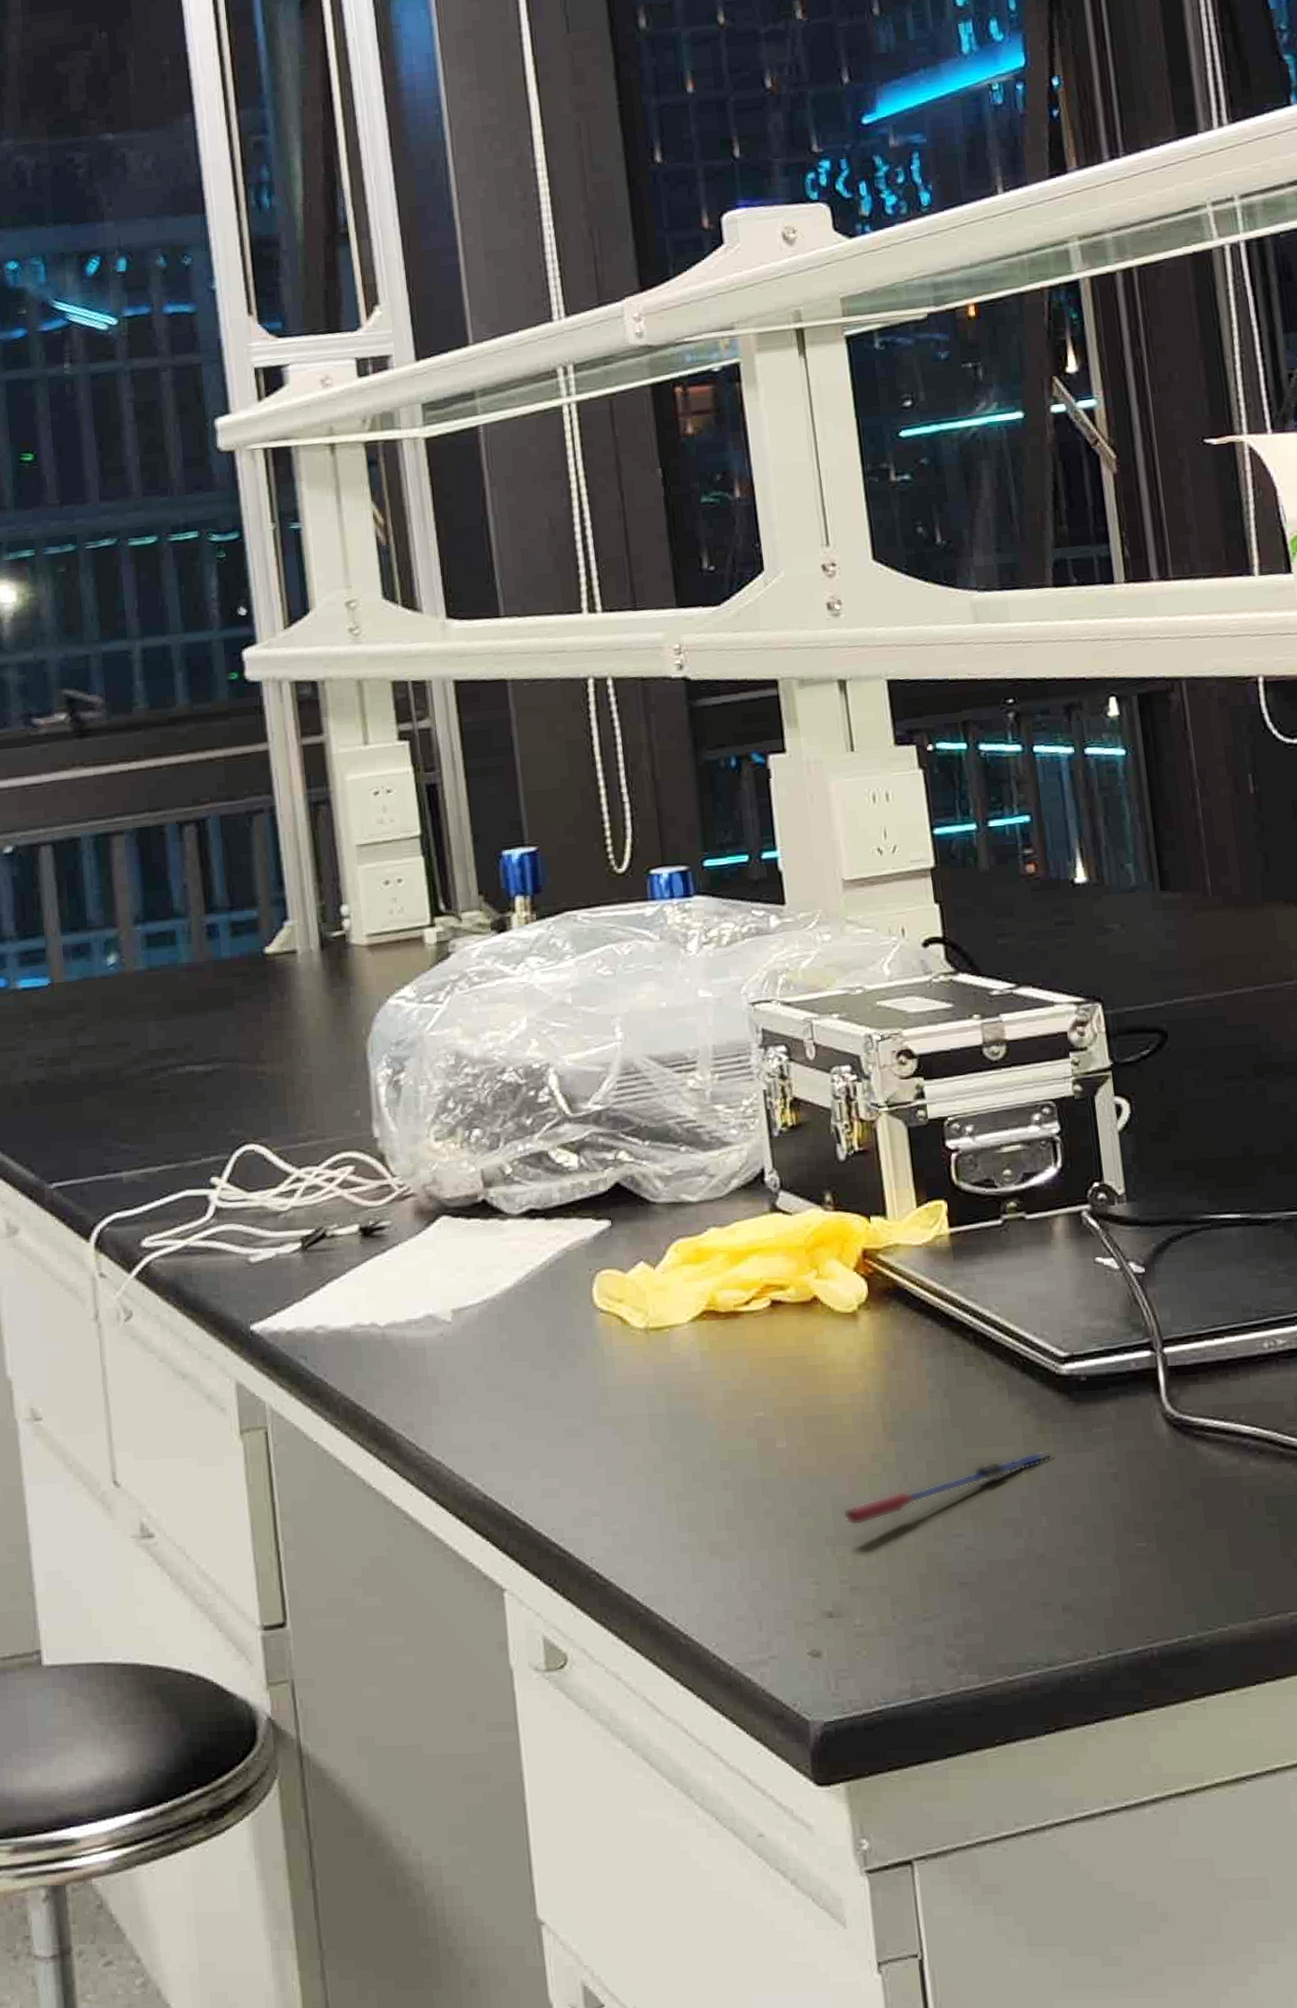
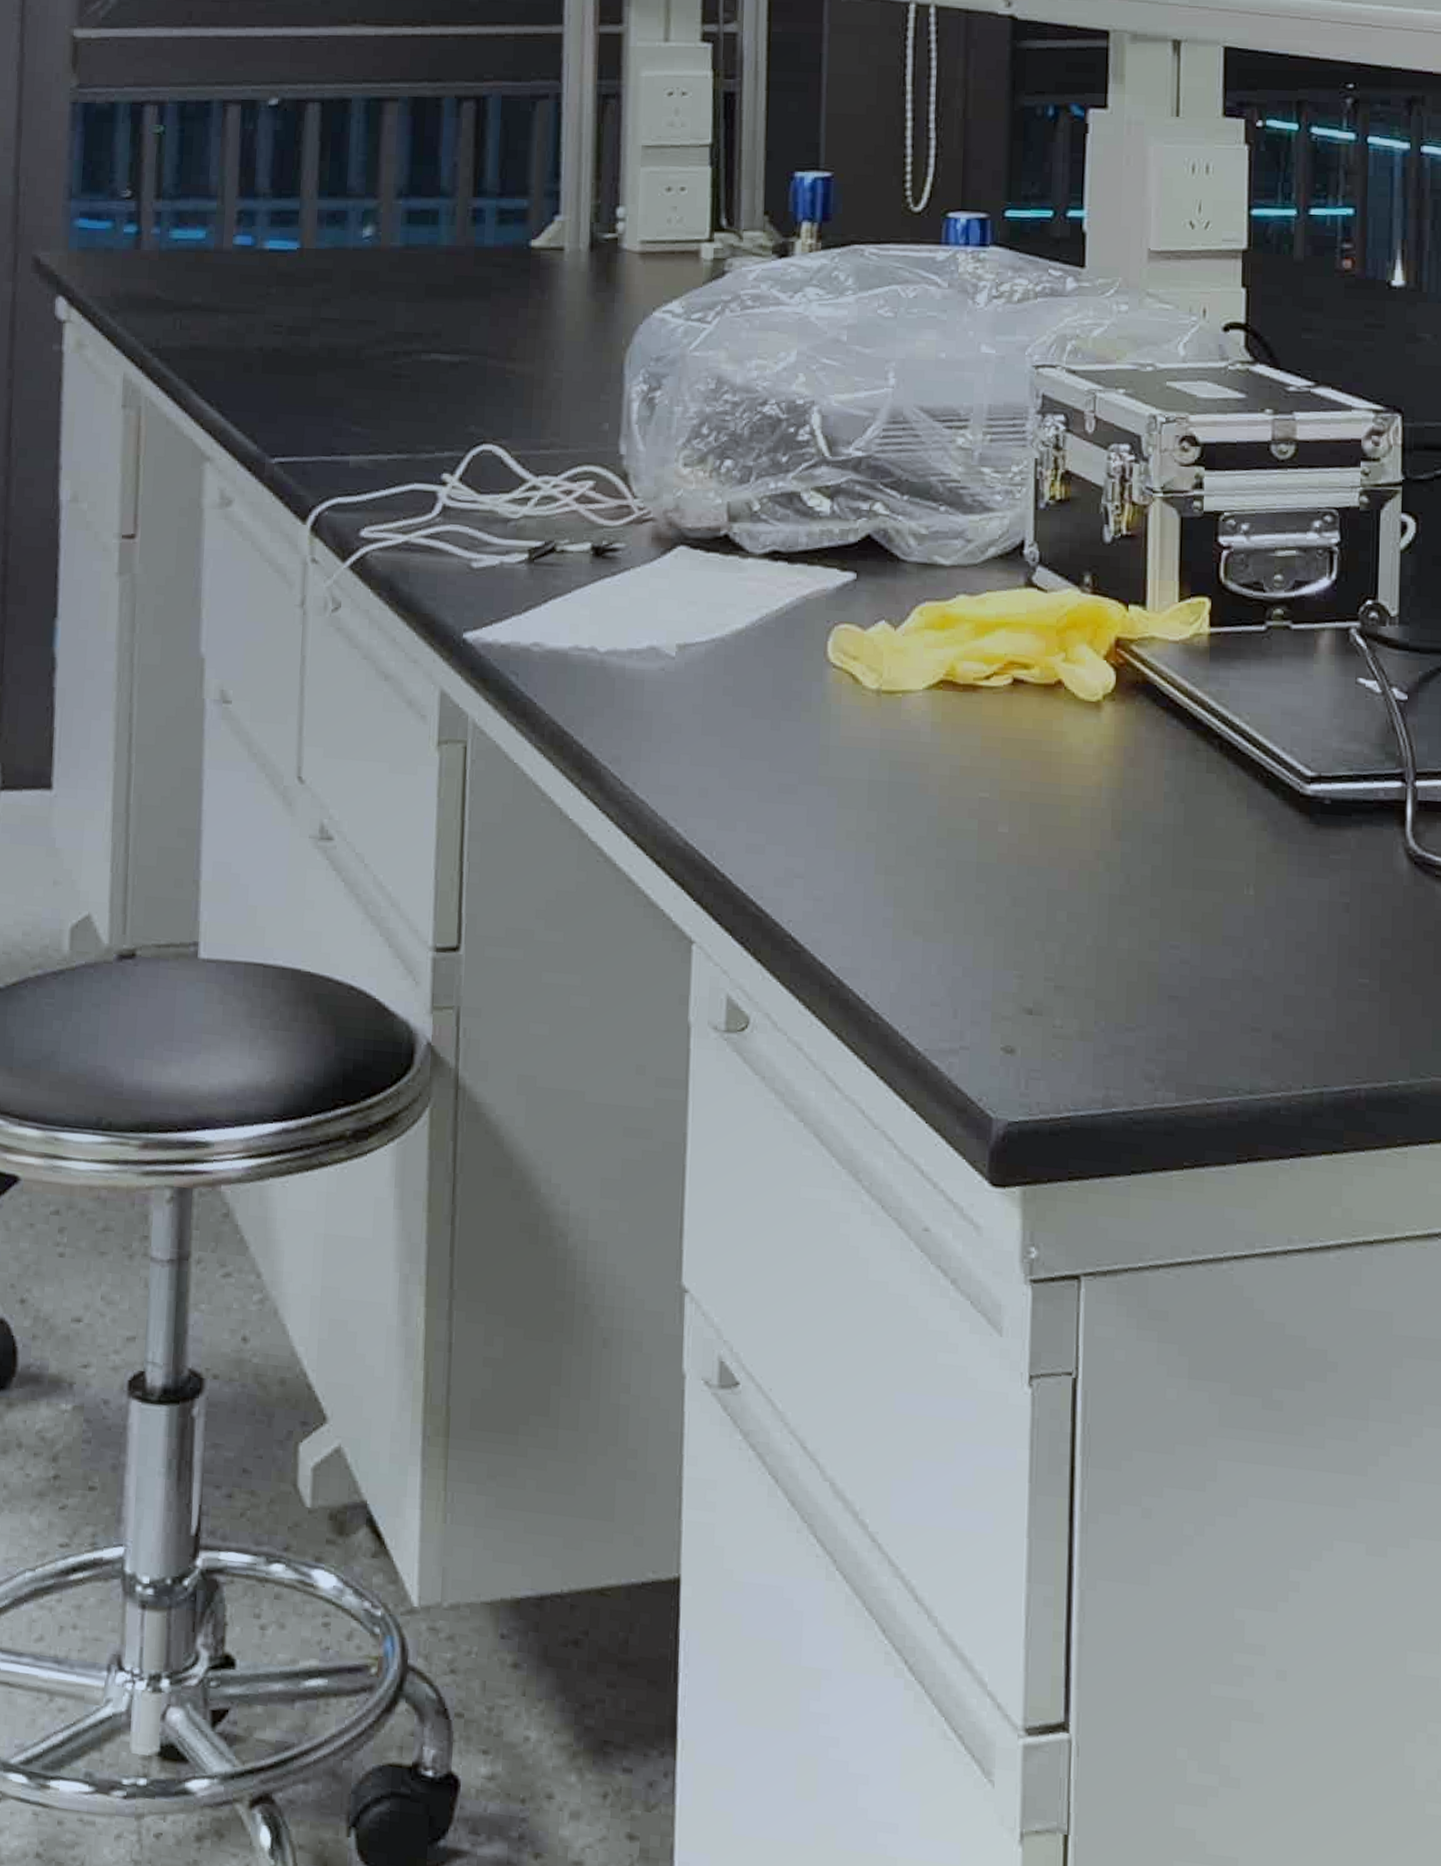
pen: present [842,1449,1053,1526] -> none [1057,869,1284,924]

